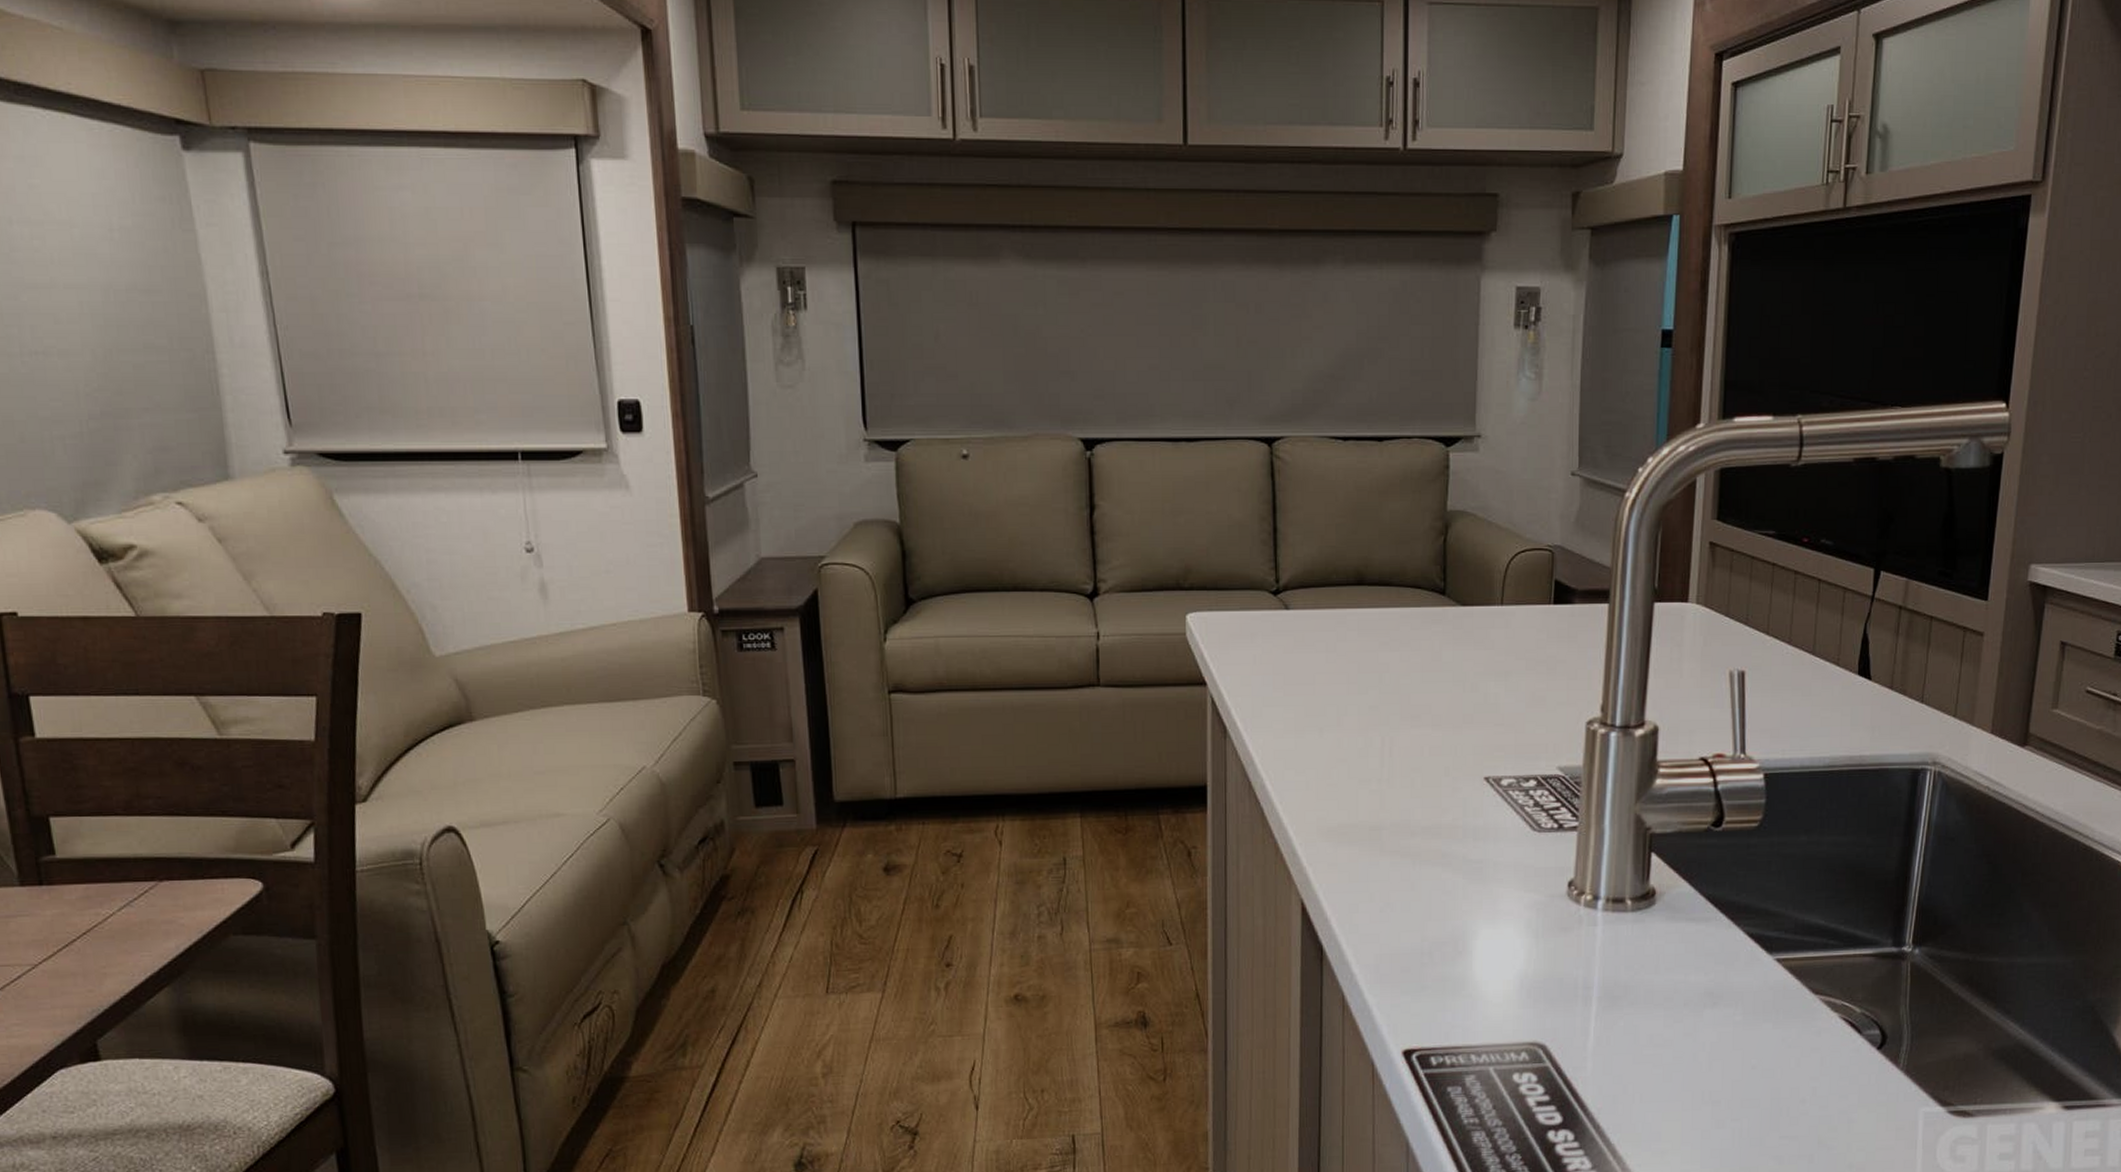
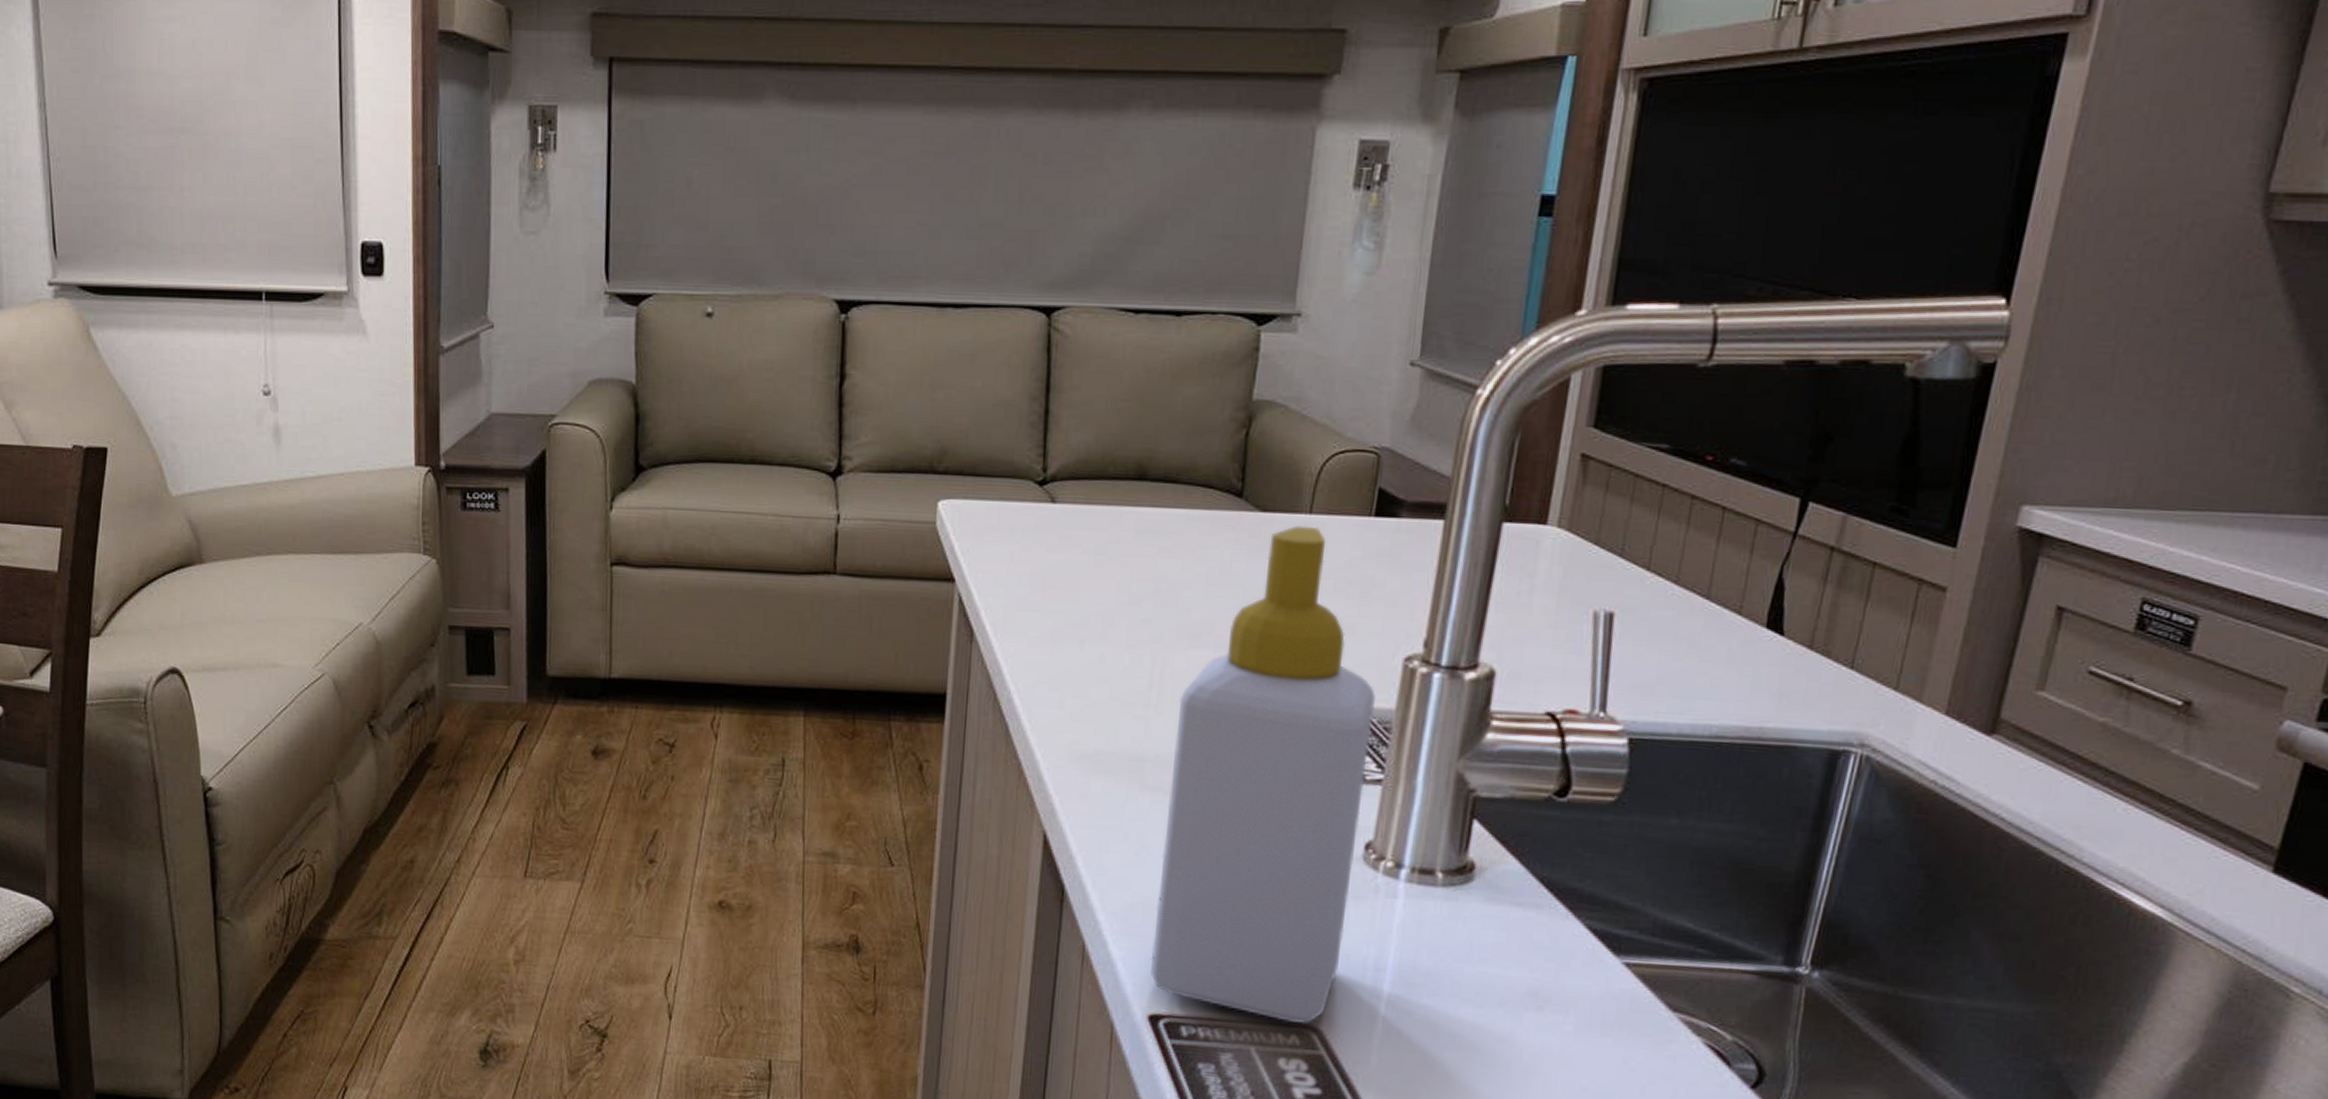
soap bottle: none [1400,616,1566,1042] -> present [1150,525,1376,1025]

